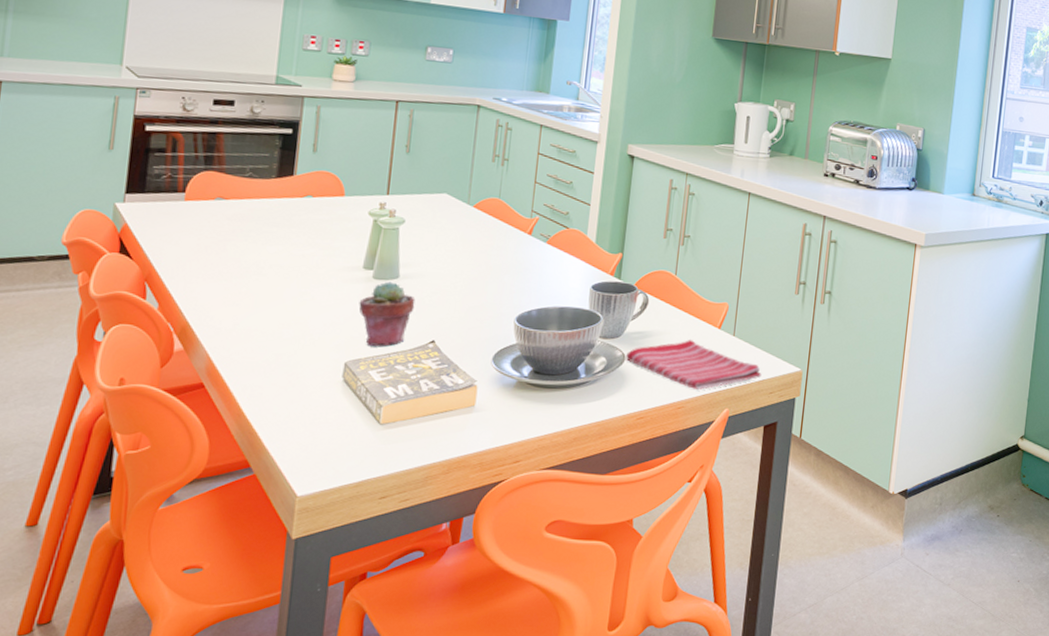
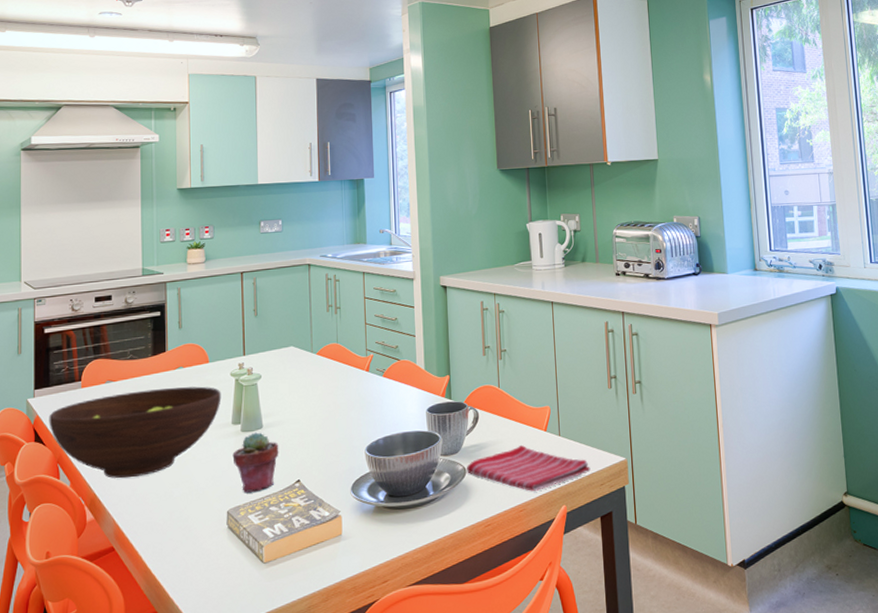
fruit bowl: none [139,214,355,310] -> present [49,386,222,479]

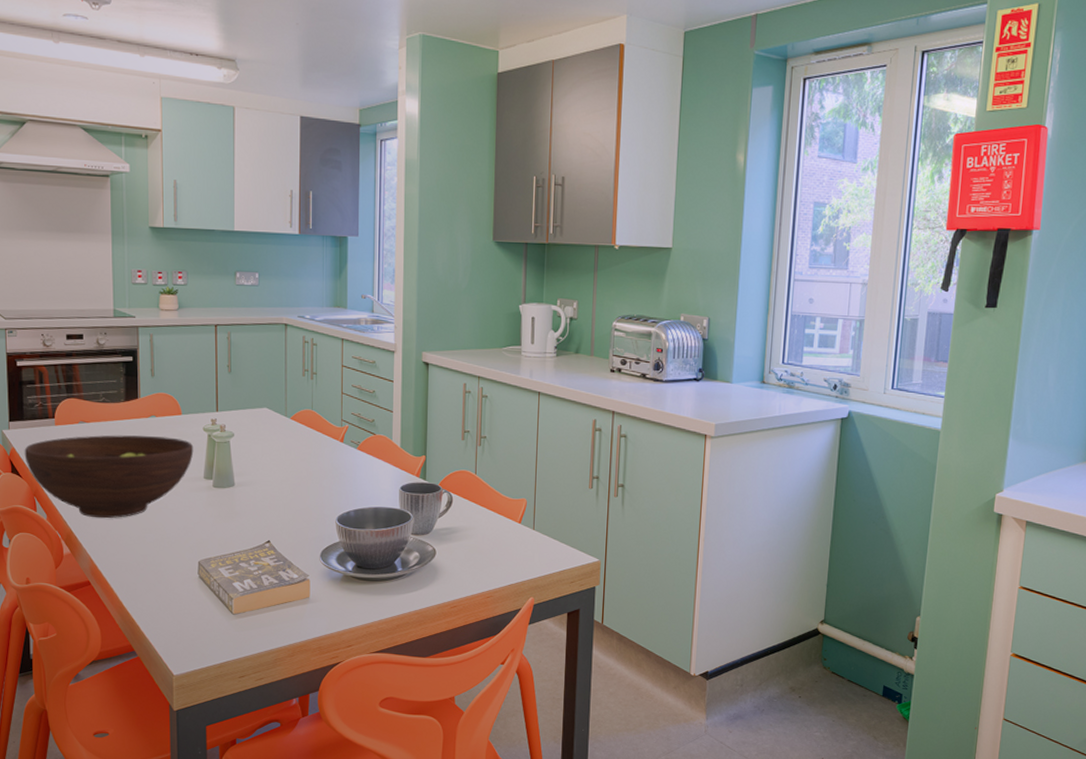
potted succulent: present [232,432,279,493] -> none [204,489,250,547]
dish towel: present [467,444,591,491] -> none [437,533,562,580]

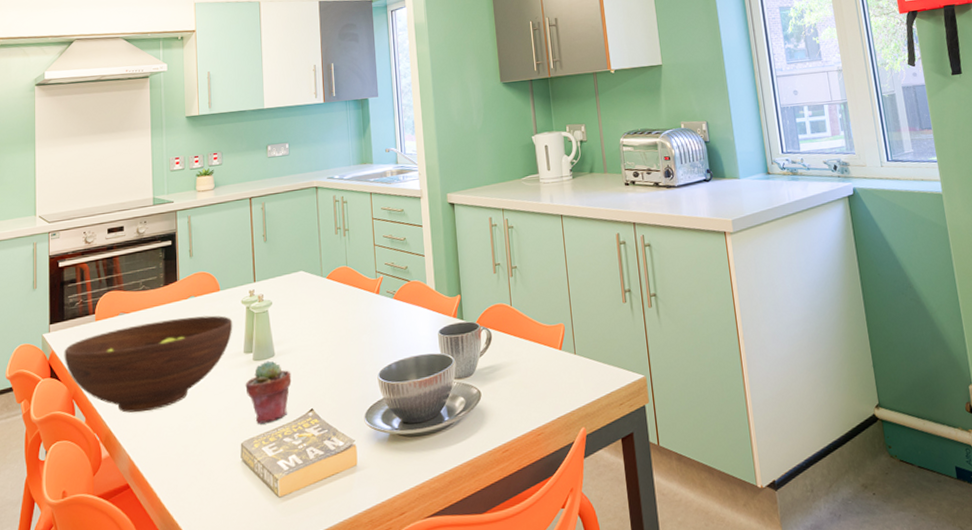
potted succulent: none [204,489,250,547] -> present [245,361,292,424]

